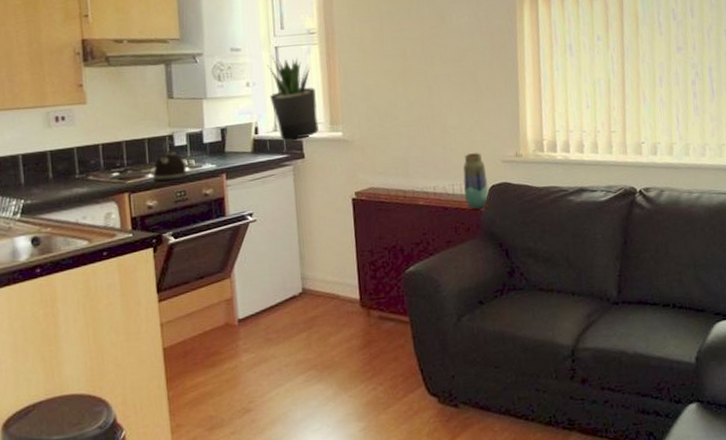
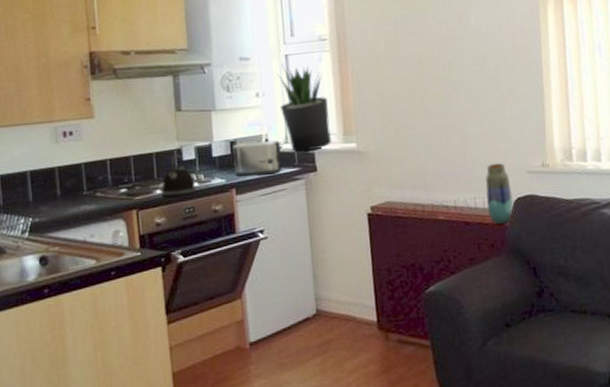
toaster: none [223,128,272,162] -> present [233,140,283,177]

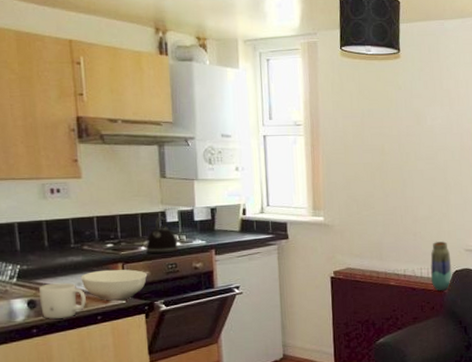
mug: none [50,235,99,278] -> present [38,282,86,320]
bowl: none [93,216,164,253] -> present [81,269,148,301]
toaster: present [233,140,283,177] -> none [213,209,259,240]
planter: present [277,64,331,153] -> none [256,143,302,223]

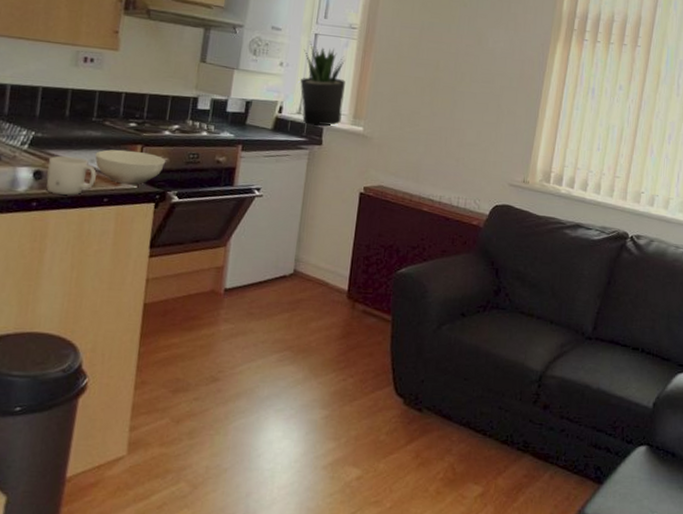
kettle: present [146,216,178,254] -> none [170,102,205,143]
planter: none [256,143,302,223] -> present [300,41,345,127]
vase: present [430,241,453,290] -> none [467,171,493,225]

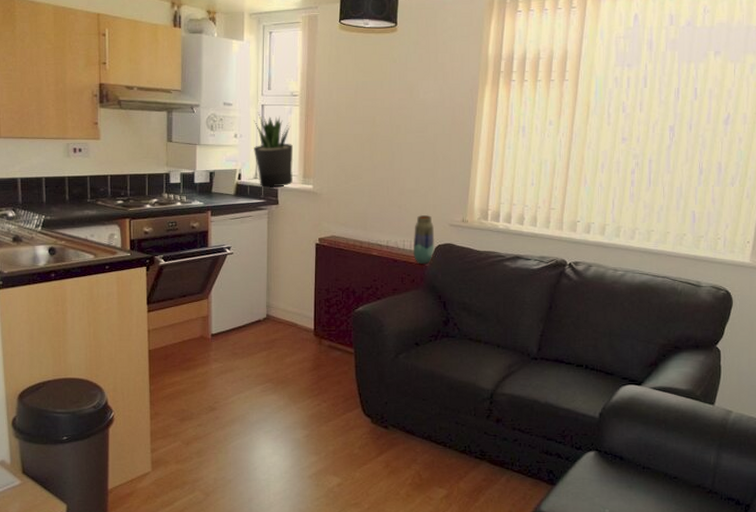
mug: present [46,155,97,197] -> none [58,233,97,267]
bowl: present [95,149,166,185] -> none [94,224,151,253]
vase: none [467,171,493,225] -> present [413,215,435,264]

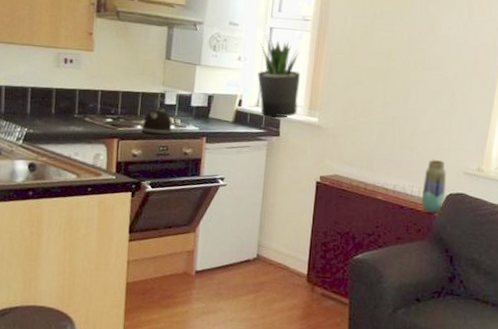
kettle: none [151,178,178,212] -> present [142,97,172,136]

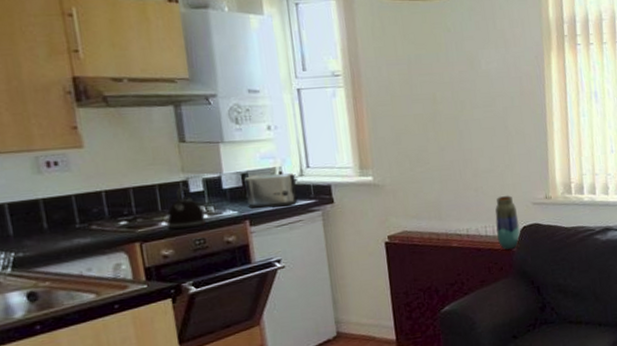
toaster: none [208,98,254,131] -> present [244,173,298,209]
planter: present [257,35,300,119] -> none [290,98,348,185]

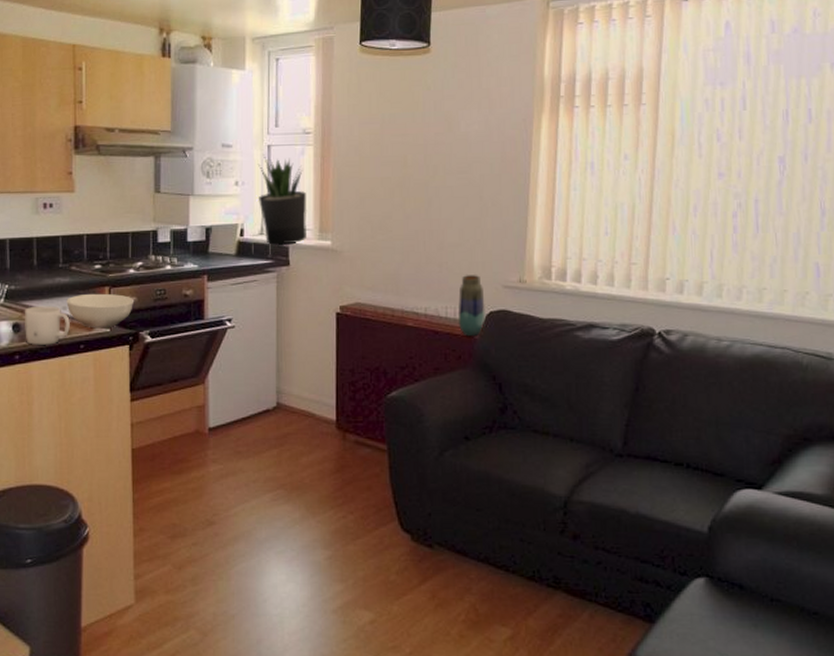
mug: none [39,269,99,313] -> present [24,306,70,346]
bowl: none [90,248,172,286] -> present [66,293,135,329]
kettle: present [166,186,206,230] -> none [135,236,168,278]
toaster: present [244,173,298,209] -> none [208,230,258,264]
planter: none [290,98,348,185] -> present [258,154,308,246]

